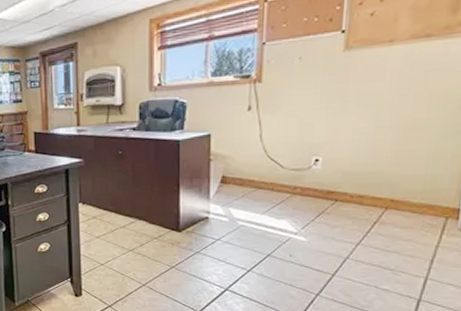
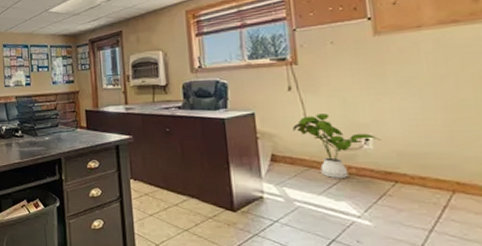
house plant: none [247,134,331,199] -> present [293,114,382,179]

